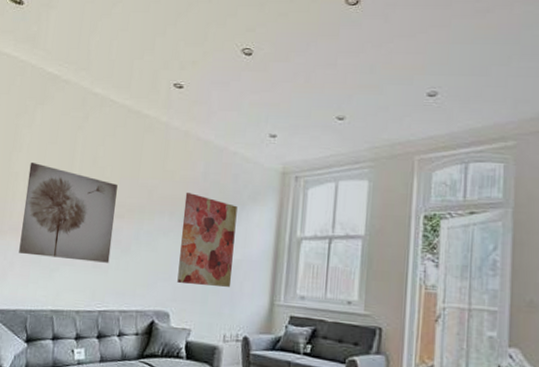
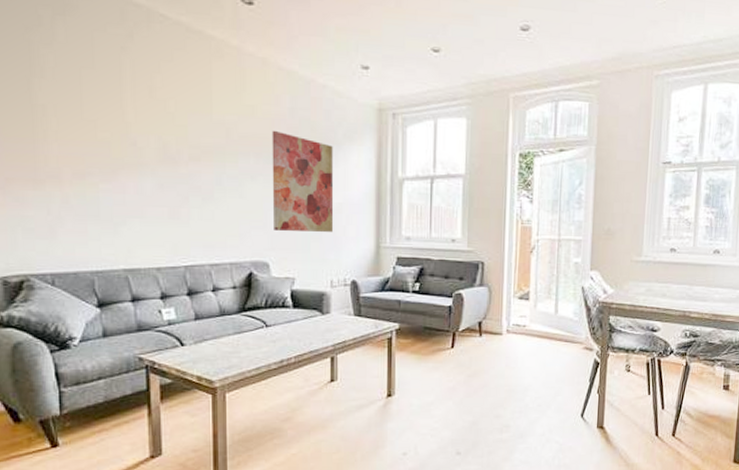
wall art: present [19,163,118,263] -> none [60,93,189,213]

